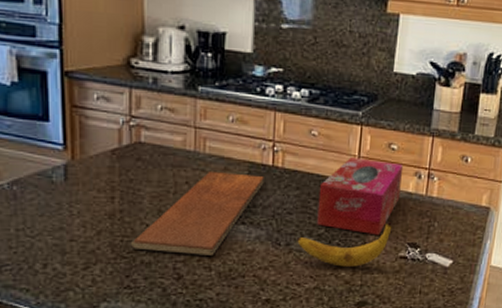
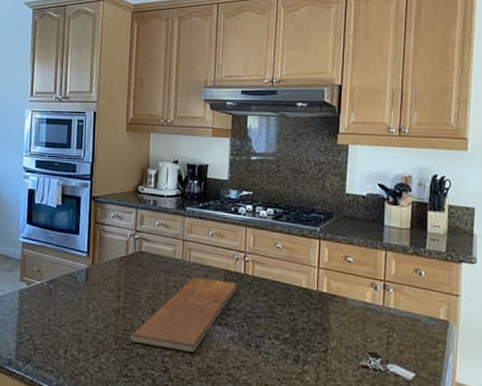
banana: present [296,221,392,267] -> none [264,329,352,373]
tissue box: present [317,157,404,235] -> none [283,268,360,343]

